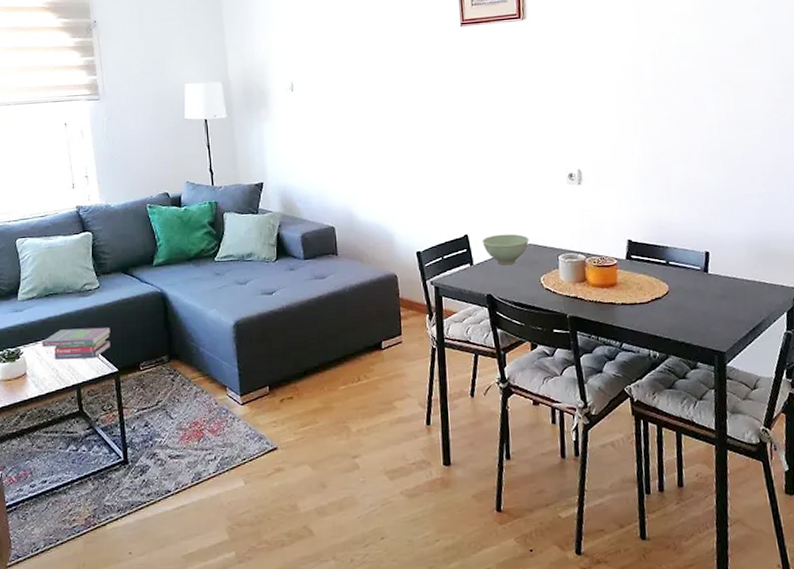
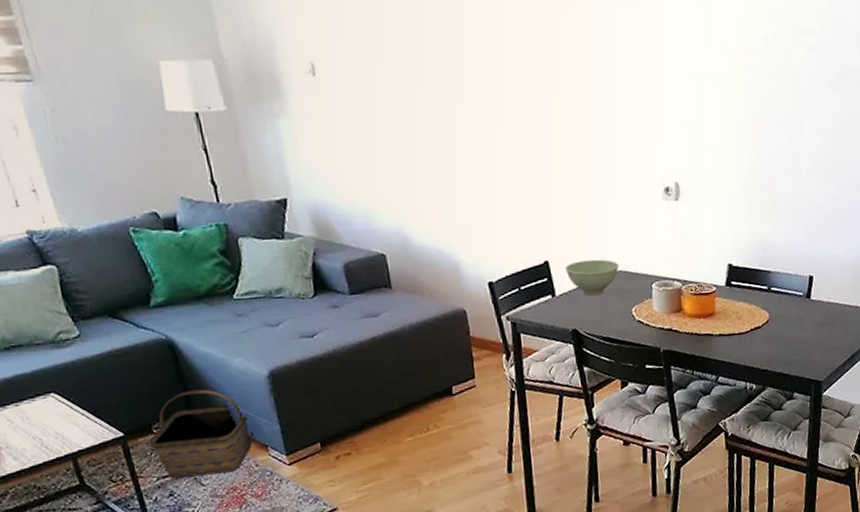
books: present [42,327,110,360] -> none [12,384,109,427]
basket: none [136,335,215,411] -> present [148,389,253,479]

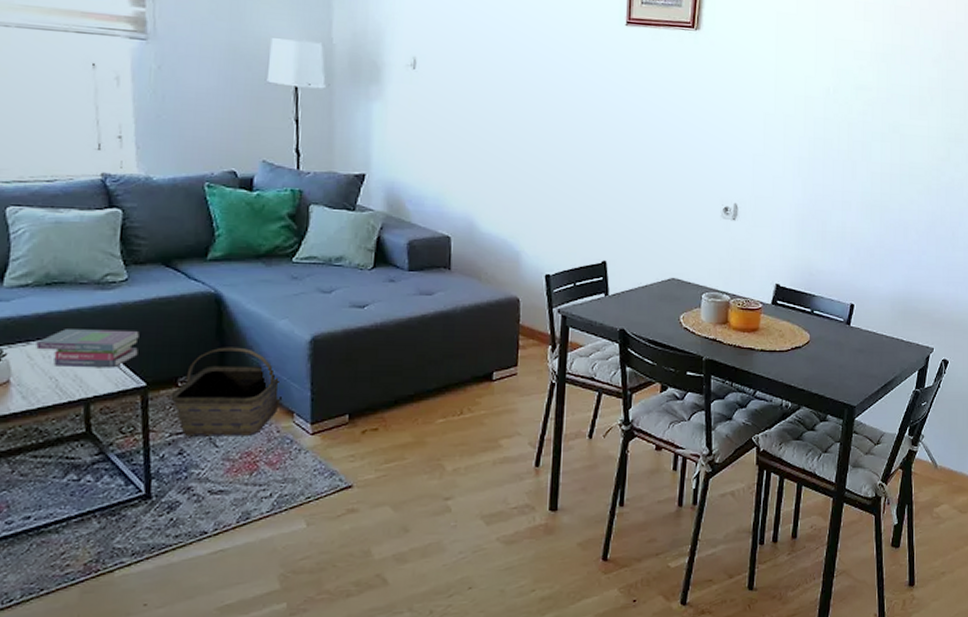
books: none [12,384,109,427] -> present [36,329,140,368]
bowl: present [565,259,619,296] -> none [621,264,673,299]

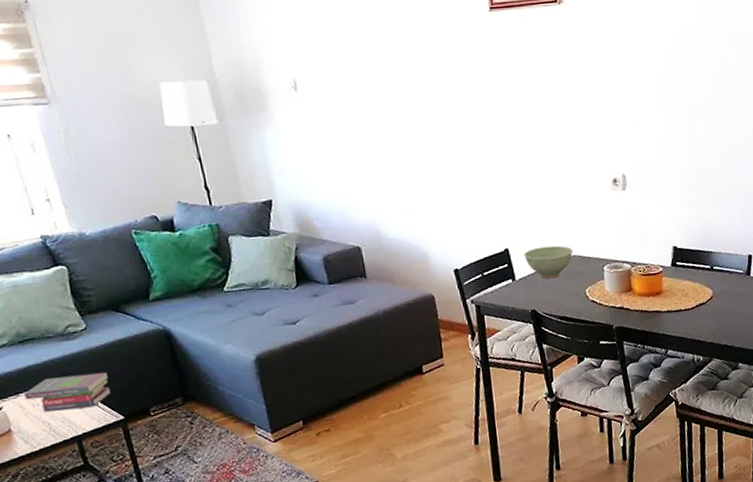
basket: present [170,347,280,437] -> none [146,374,241,458]
bowl: none [621,264,673,299] -> present [523,245,573,280]

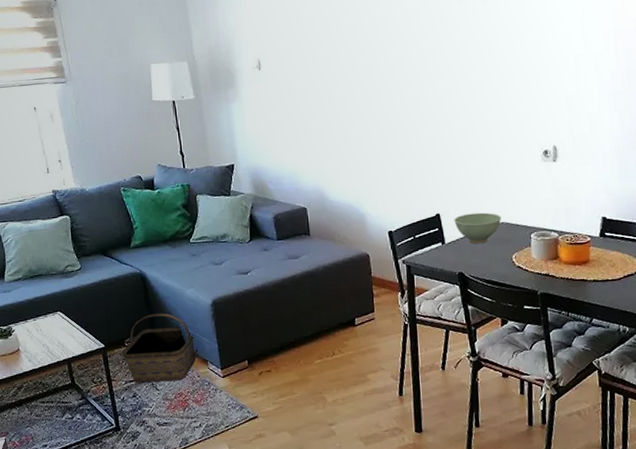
books: present [24,372,111,412] -> none [31,306,96,337]
basket: none [146,374,241,458] -> present [121,313,197,384]

